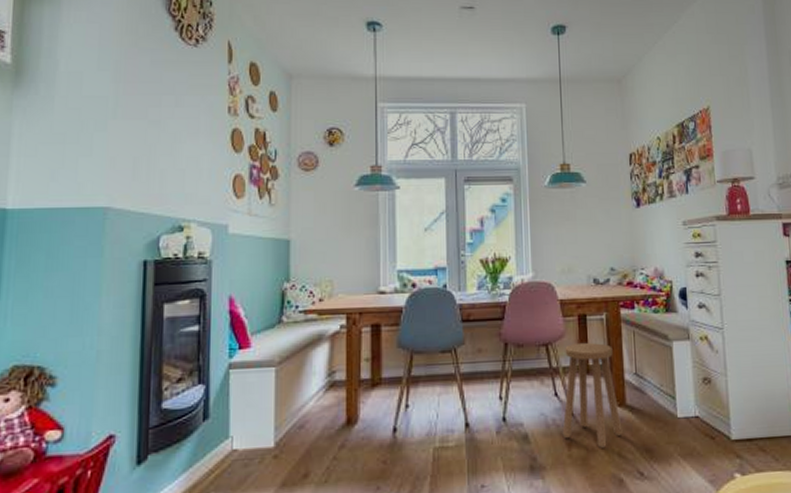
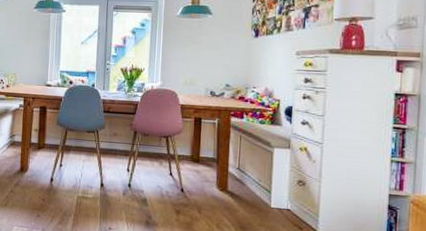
stool: present [562,342,623,448] -> none [173,138,222,219]

